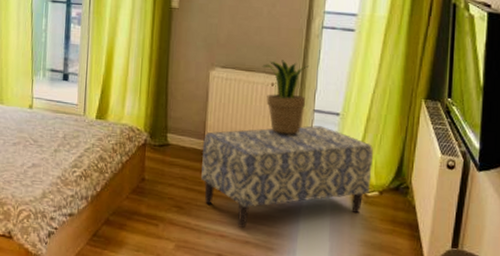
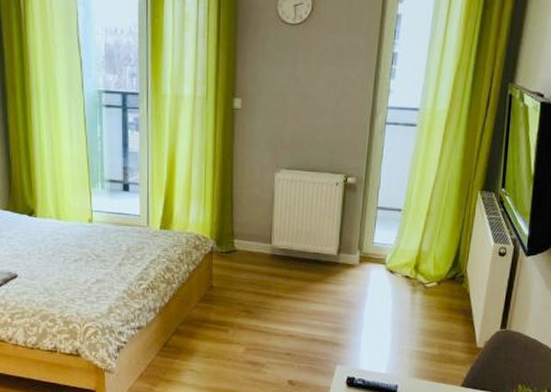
bench: present [201,125,373,228] -> none [269,223,432,326]
potted plant: present [262,60,309,134] -> none [327,158,373,232]

